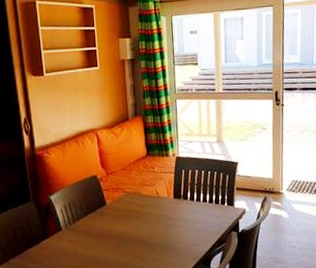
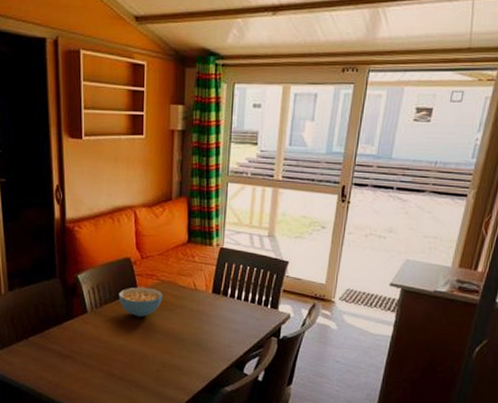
cereal bowl: none [89,200,129,229] -> present [118,287,162,317]

